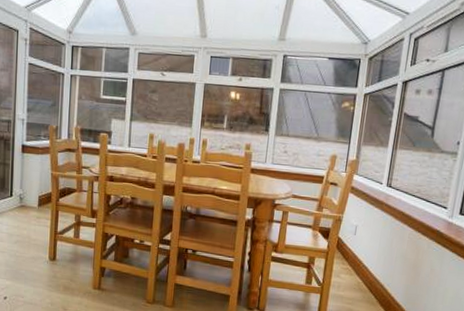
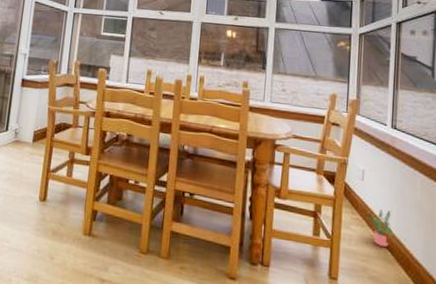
potted plant: none [354,260,379,292] -> present [364,210,394,248]

